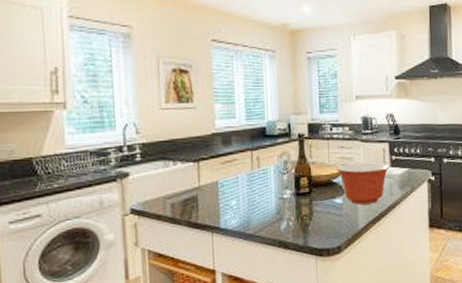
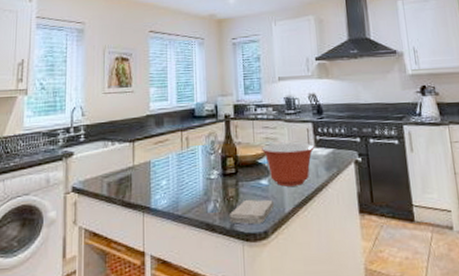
washcloth: none [302,217,348,241] -> present [229,199,275,225]

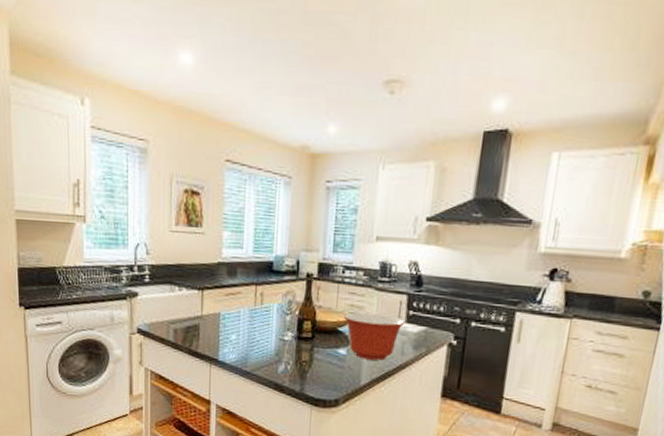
washcloth: present [229,199,275,225] -> none [299,366,350,392]

